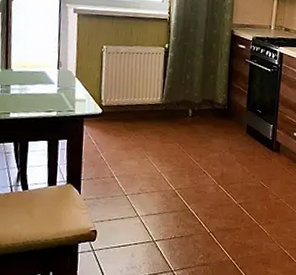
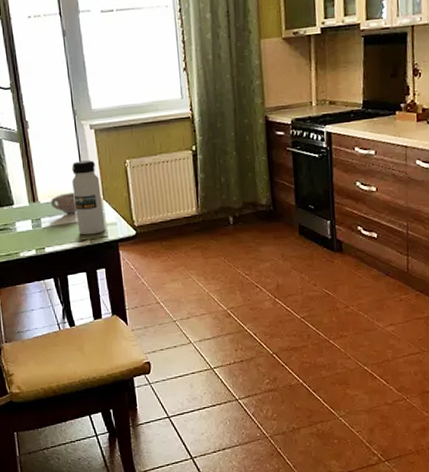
cup: none [22,65,49,85] -> present [50,193,77,214]
water bottle: none [46,39,76,108] -> present [72,160,106,235]

